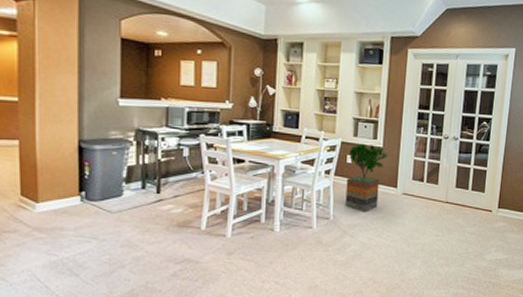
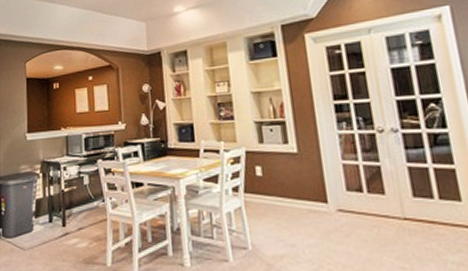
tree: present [345,143,388,213] -> none [256,150,307,239]

